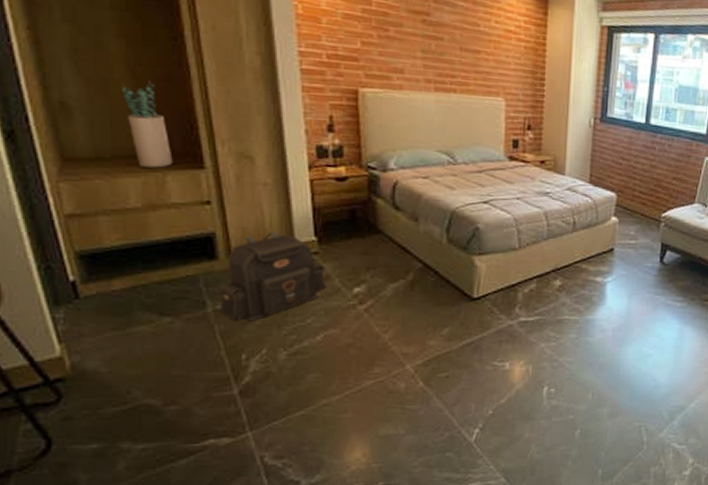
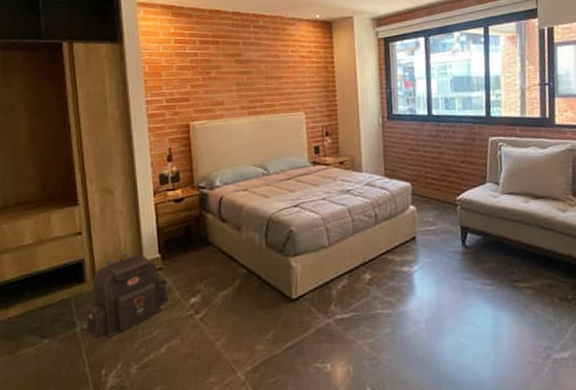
vase: present [122,79,173,168] -> none [25,140,57,210]

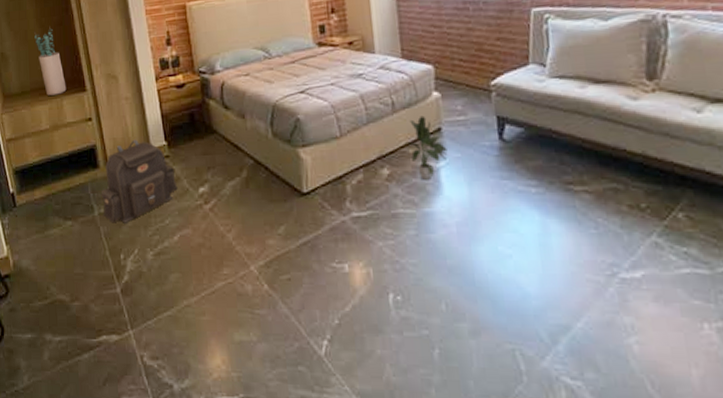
vase: none [25,140,57,210] -> present [34,26,67,96]
potted plant: none [384,226,420,283] -> present [404,115,448,180]

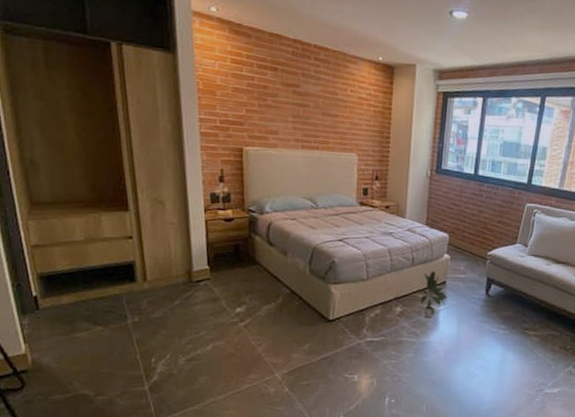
vase: present [34,26,67,96] -> none [73,142,107,210]
backpack: present [102,139,178,223] -> none [137,261,216,332]

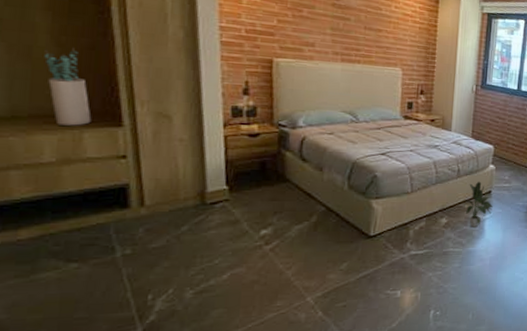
vase: none [73,142,107,210] -> present [44,47,92,126]

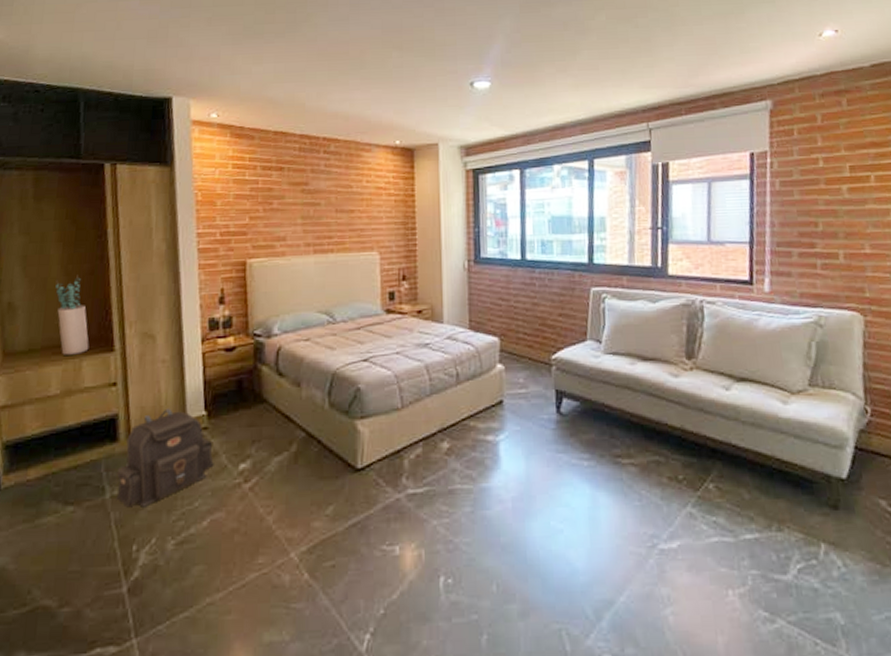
backpack: none [128,182,235,264] -> present [116,408,214,507]
potted plant: present [462,181,493,227] -> none [466,388,508,454]

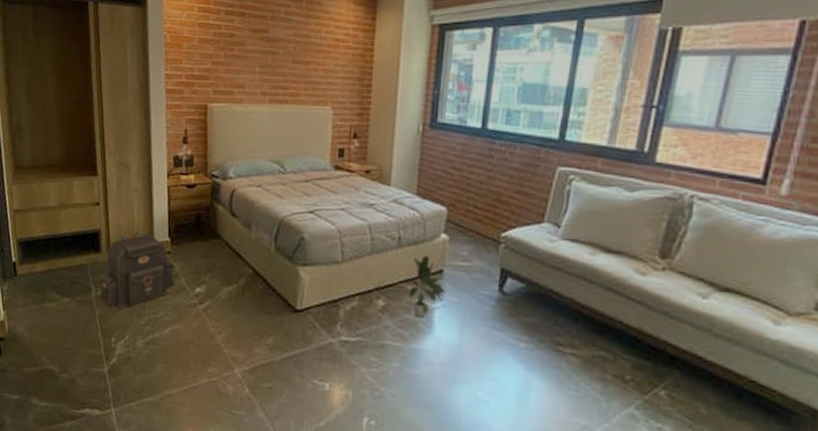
vase: present [55,274,90,355] -> none [52,104,78,175]
potted plant: none [466,388,508,454] -> present [404,255,446,318]

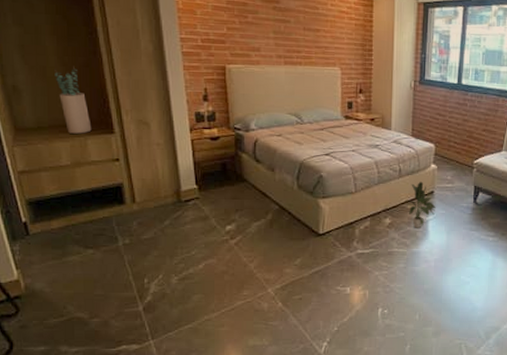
vase: none [52,104,78,175] -> present [55,66,92,134]
backpack: present [99,231,175,309] -> none [127,181,206,253]

